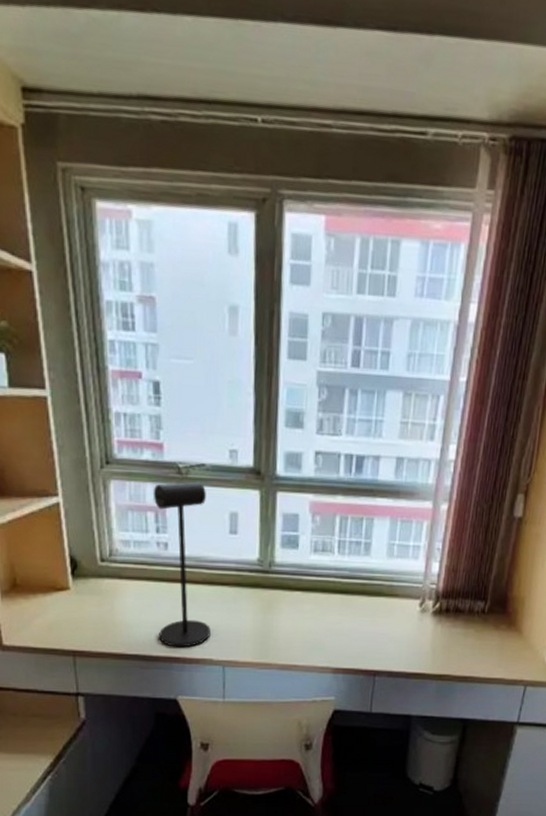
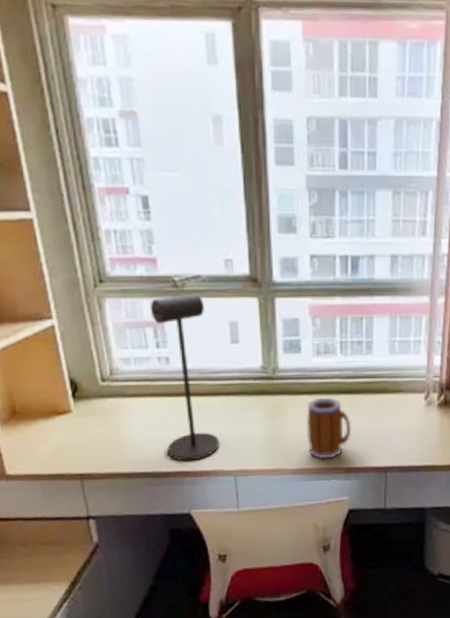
mug: none [298,595,343,658] -> present [306,397,351,459]

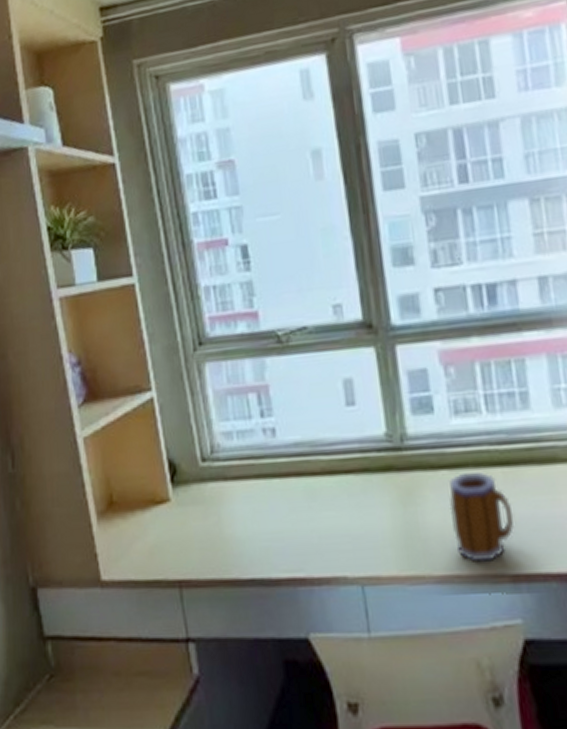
desk lamp: present [150,293,220,461] -> none [252,348,340,564]

